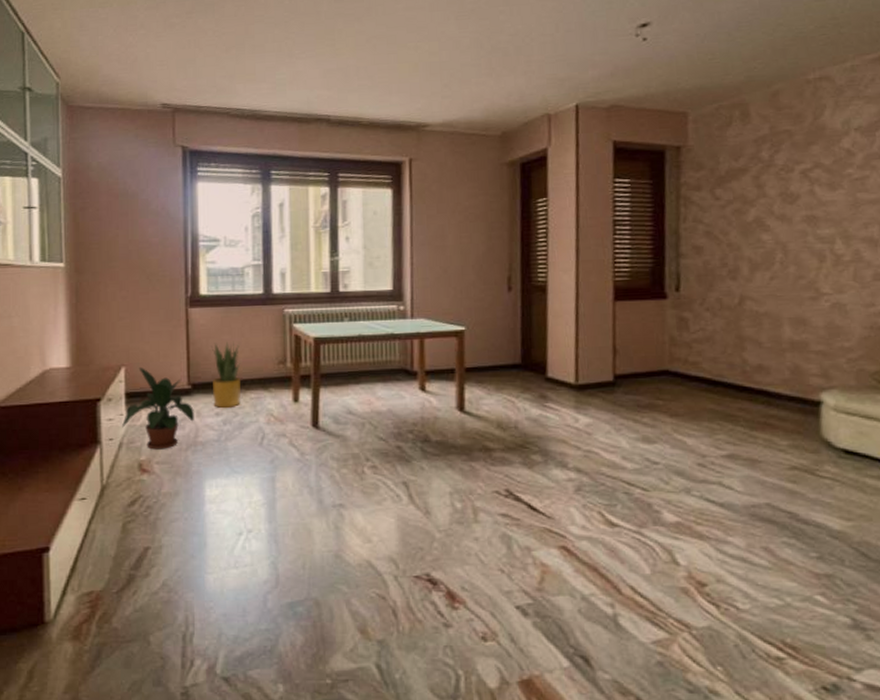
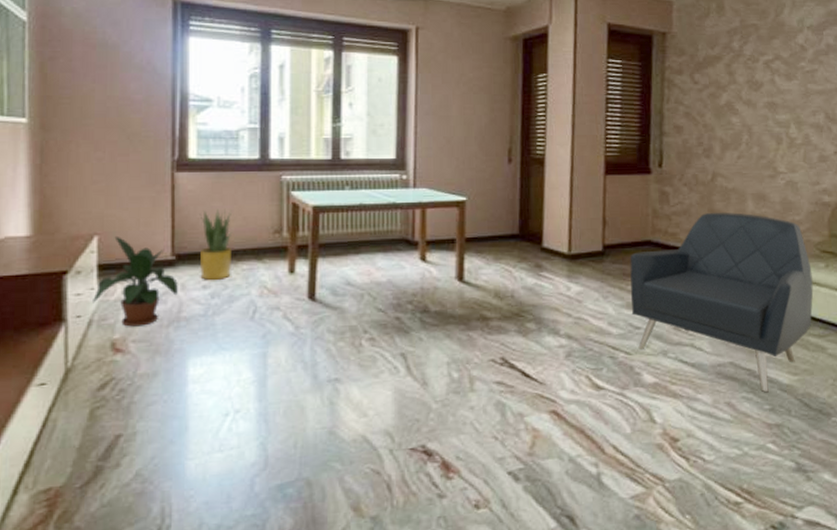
armchair: none [644,338,870,539] -> present [630,212,814,393]

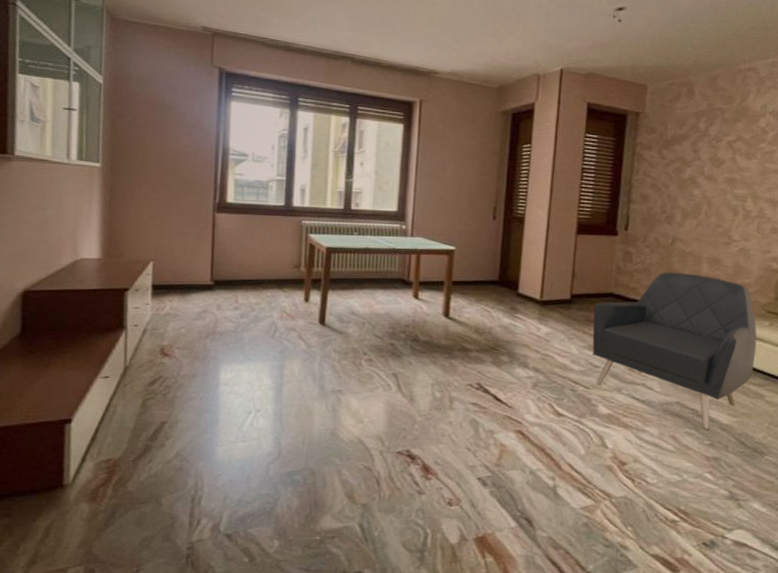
potted plant: present [93,237,178,327] -> none [147,263,215,337]
planter: present [199,208,233,281] -> none [233,245,260,304]

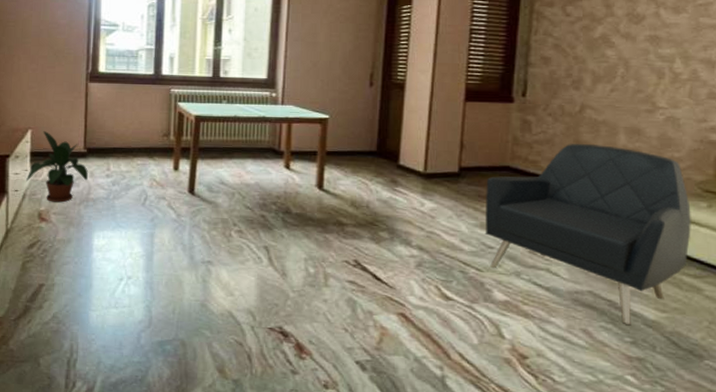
potted plant: none [147,263,215,337] -> present [26,131,88,203]

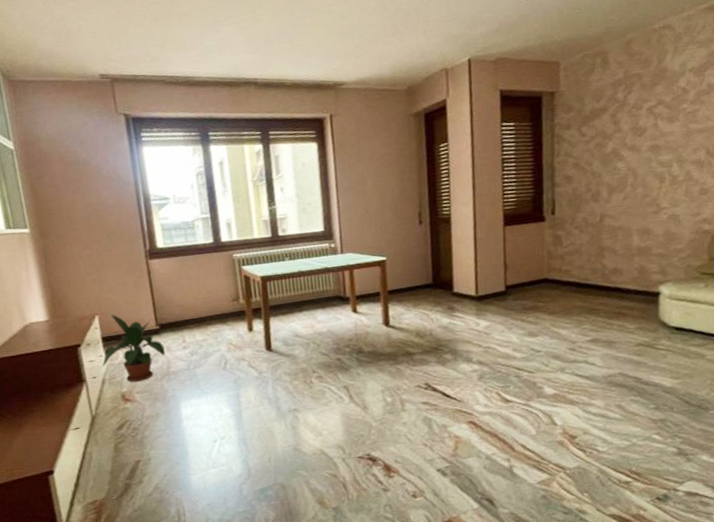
armchair: present [485,143,691,326] -> none [529,247,694,395]

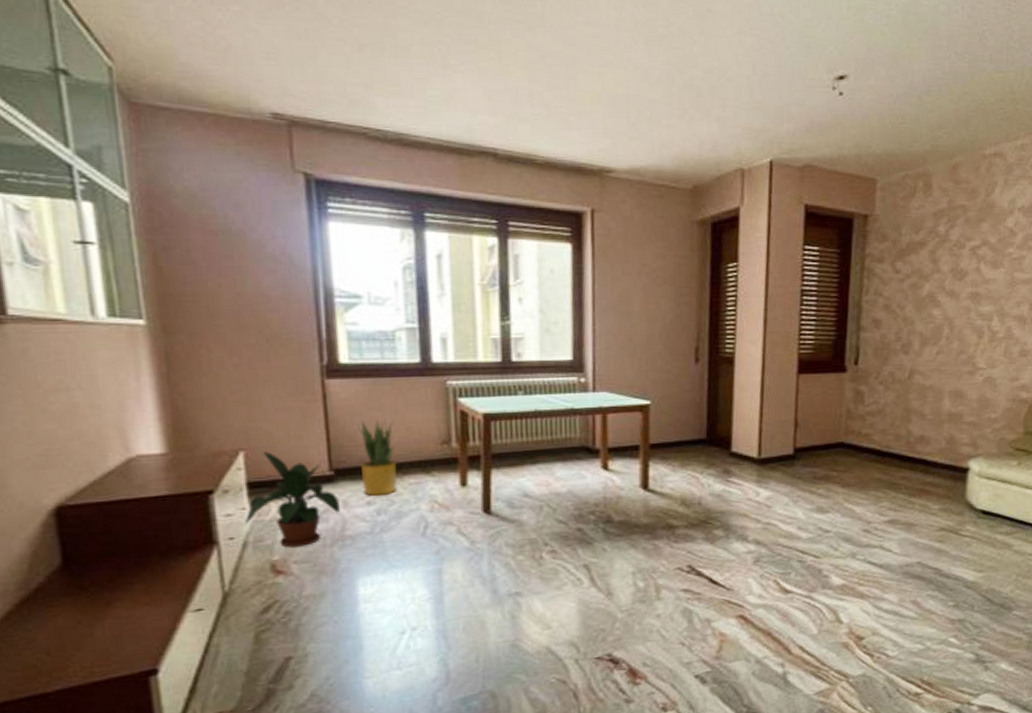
planter: none [172,286,204,342] -> present [357,418,399,496]

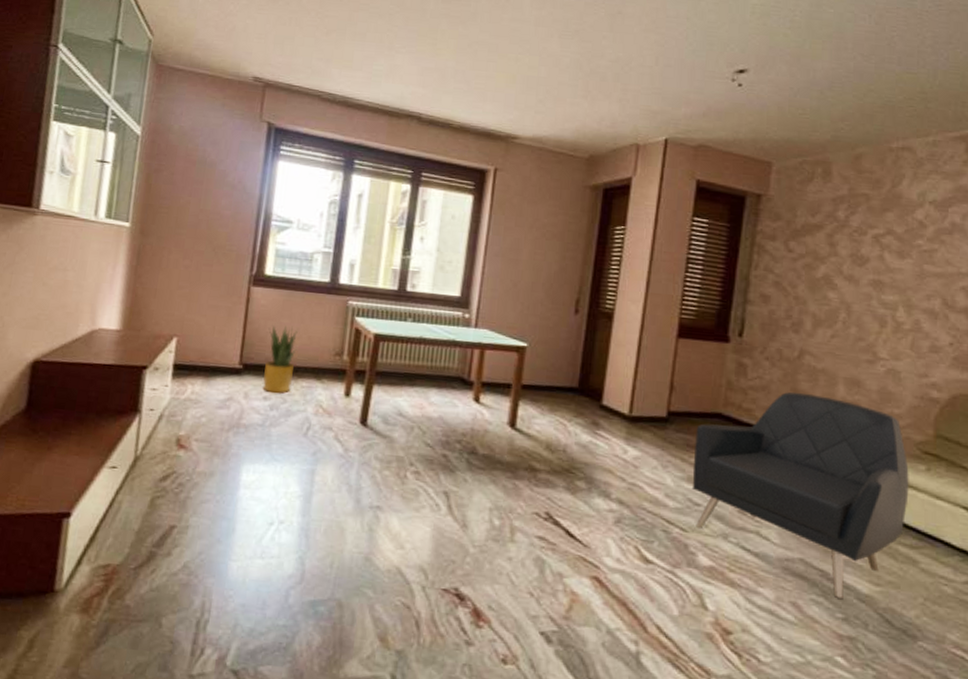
potted plant: present [245,452,340,548] -> none [165,340,242,427]
armchair: none [821,411,1004,590] -> present [692,392,909,600]

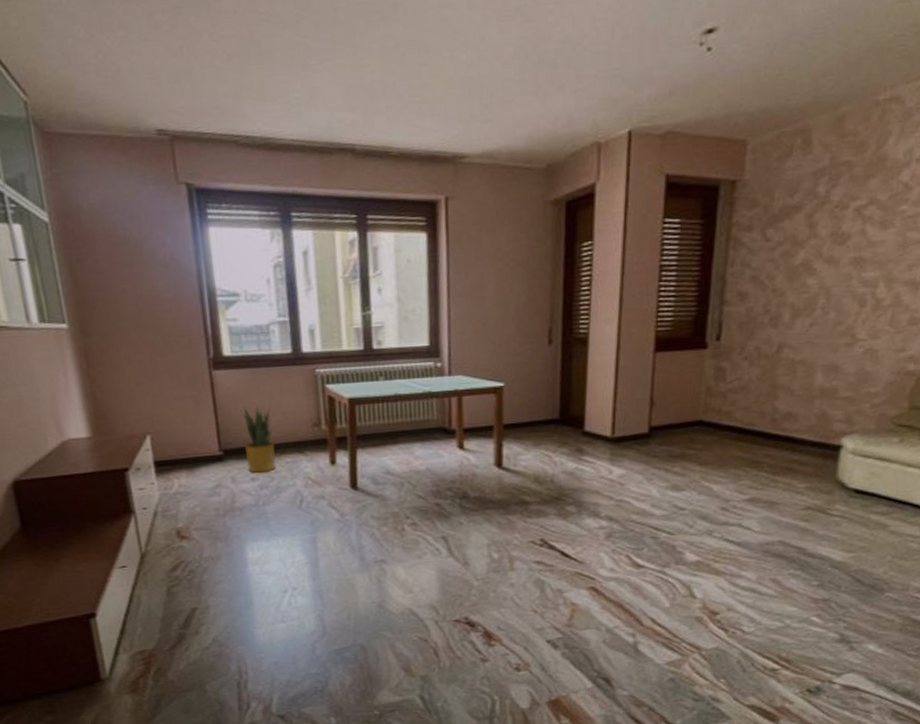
armchair: present [692,392,909,600] -> none [676,387,883,570]

